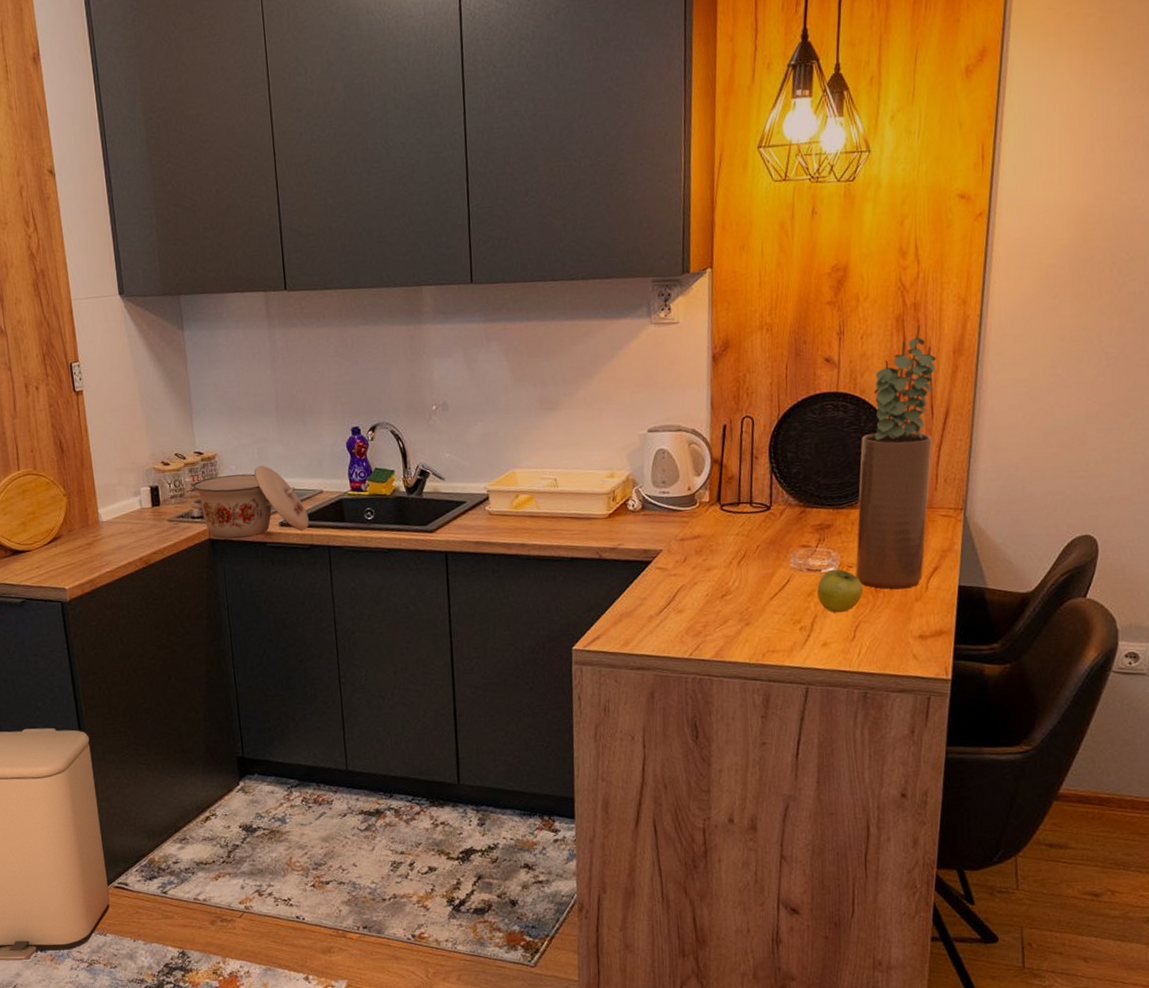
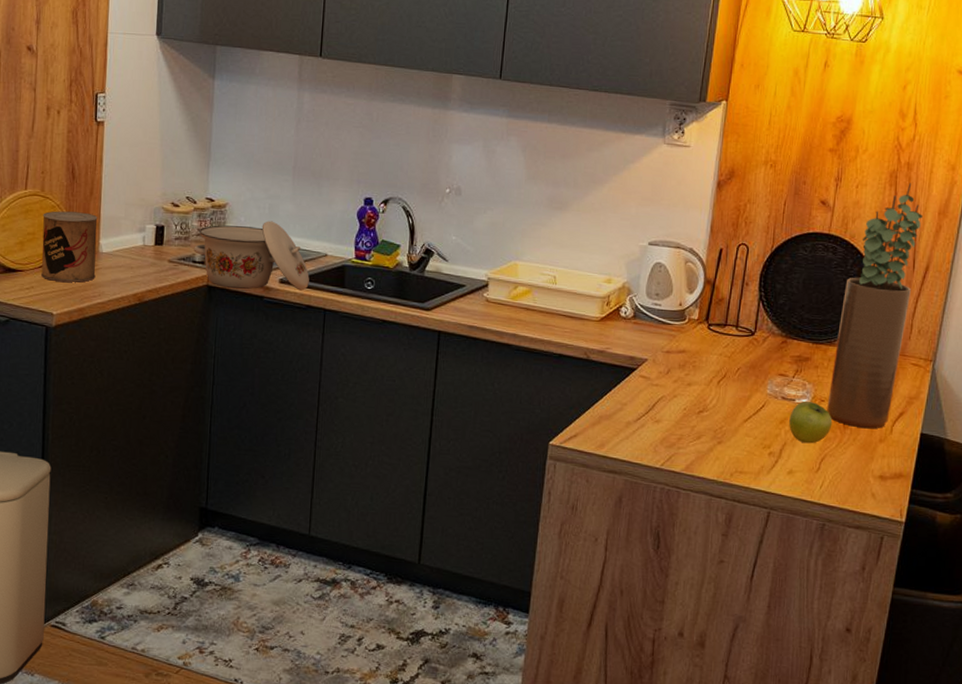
tin can: none [39,484,100,557] -> present [41,211,98,282]

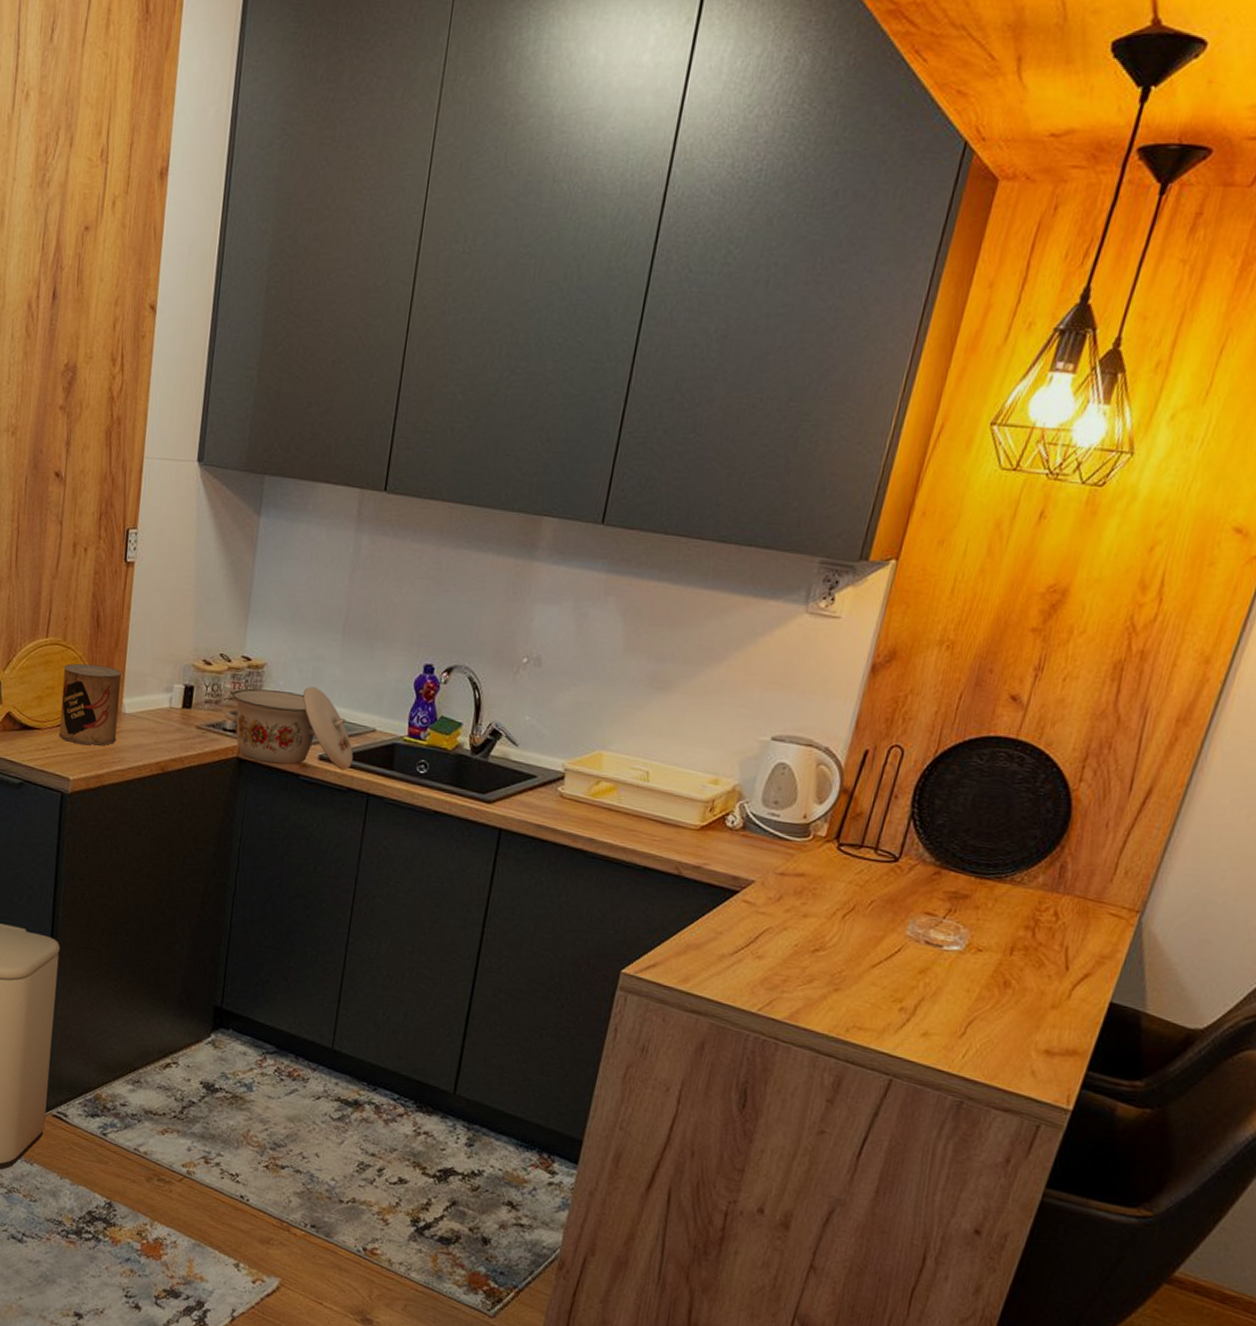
fruit: present [789,400,833,444] -> none [930,948,990,1002]
vase: present [827,183,922,428] -> none [984,678,1153,991]

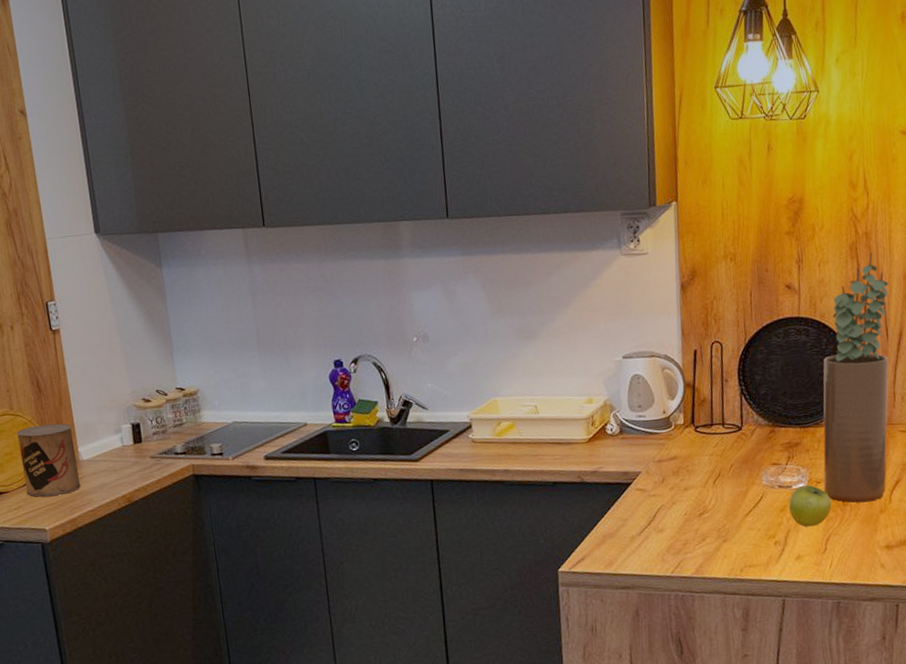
cooking pot: present [224,686,354,771] -> none [173,399,294,474]
fruit: none [930,948,990,1002] -> present [789,485,832,527]
vase: none [984,678,1153,991] -> present [823,252,889,503]

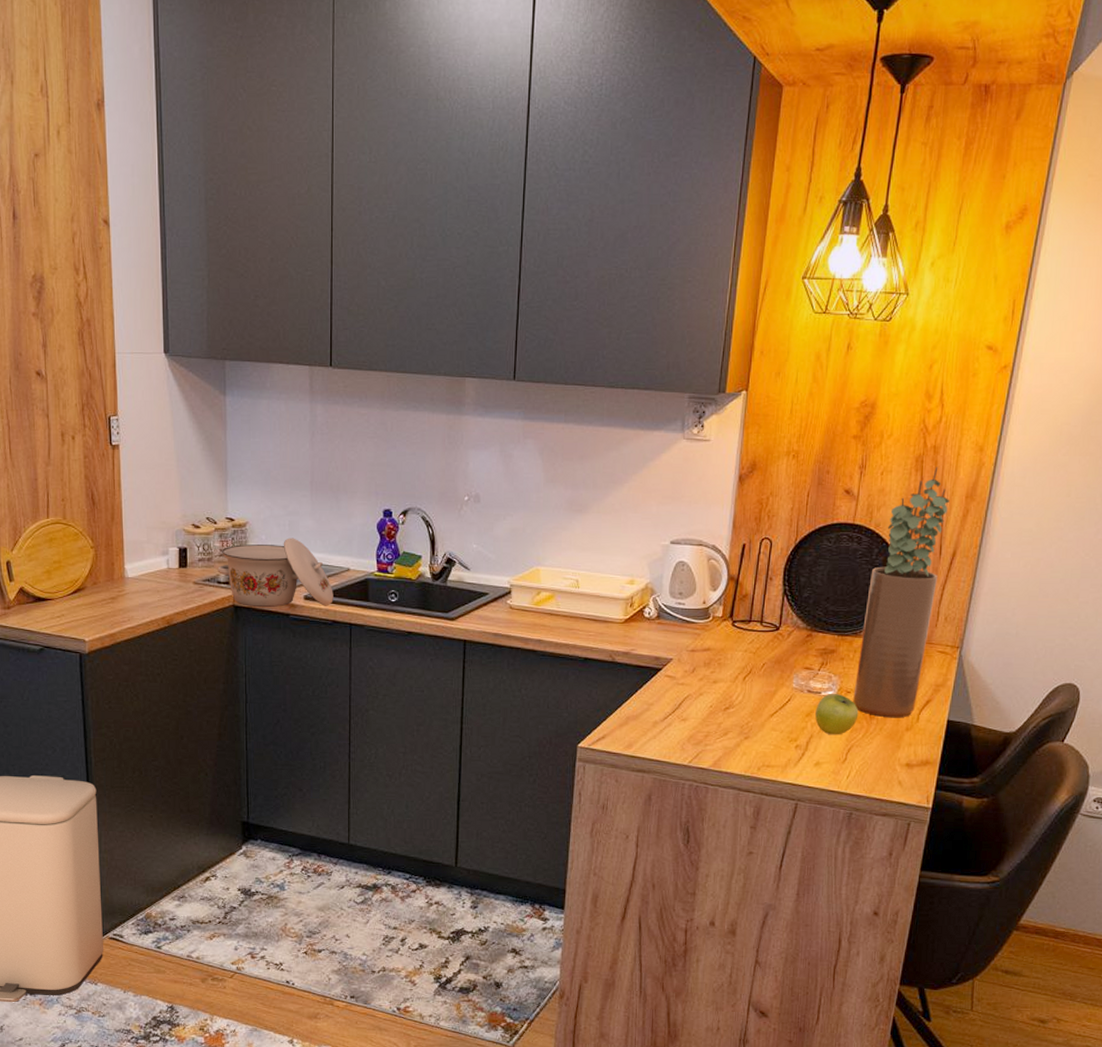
tin can: present [16,423,81,497] -> none [67,538,124,608]
cooking pot: none [173,399,294,474] -> present [217,538,333,608]

